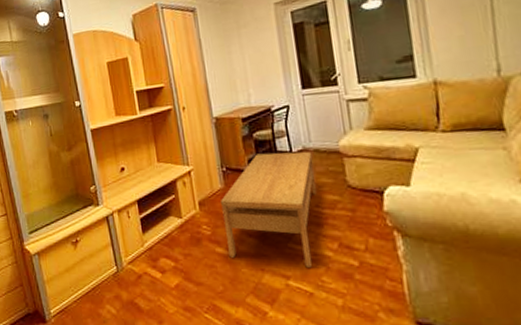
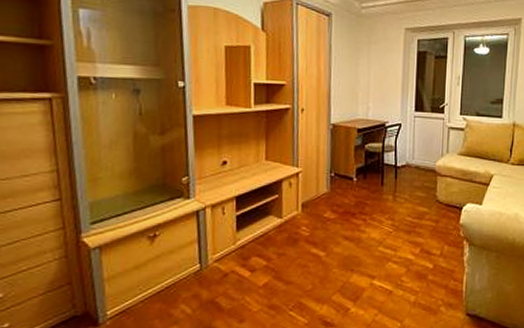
coffee table: present [220,151,318,267] -> none [323,164,413,269]

